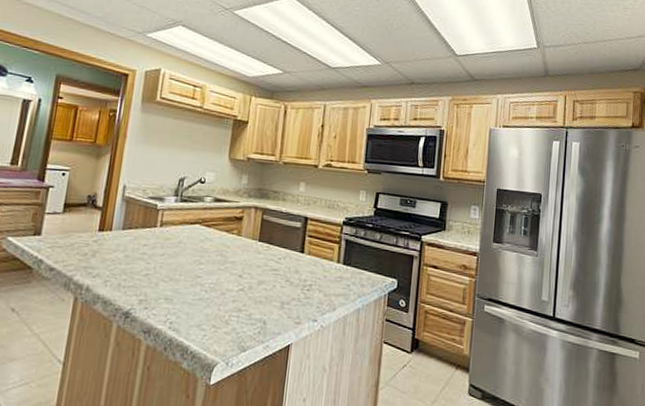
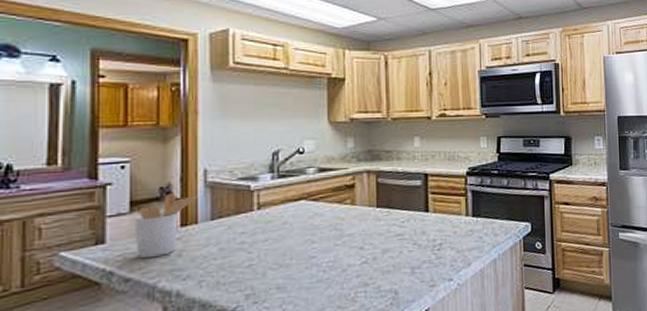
utensil holder: none [62,201,115,254] -> present [134,192,198,259]

